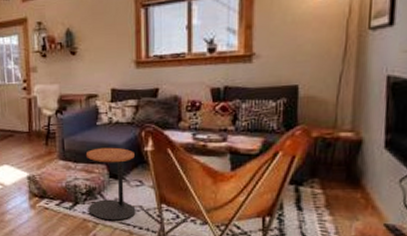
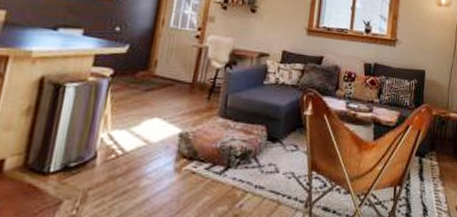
side table: present [86,147,136,221] -> none [239,107,295,189]

